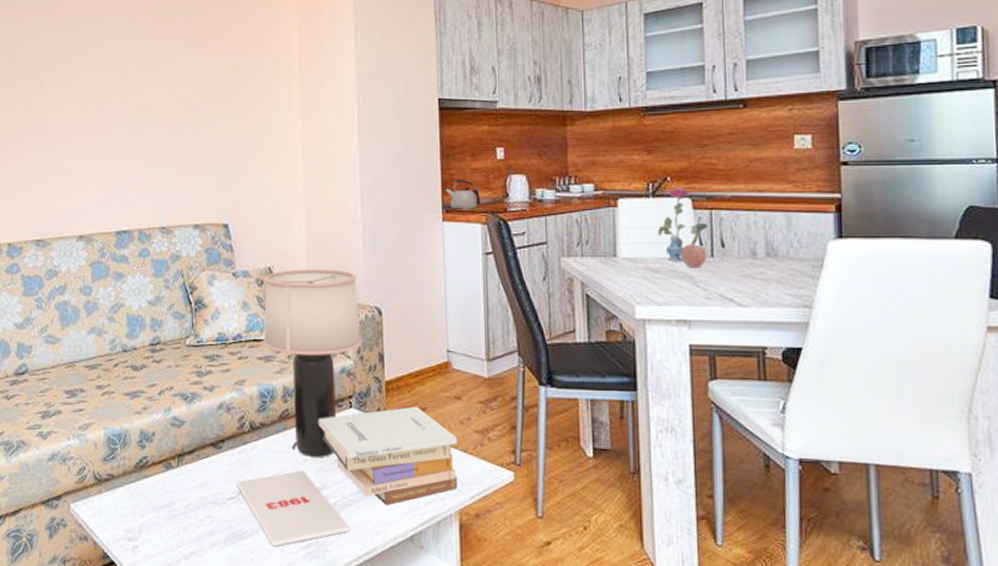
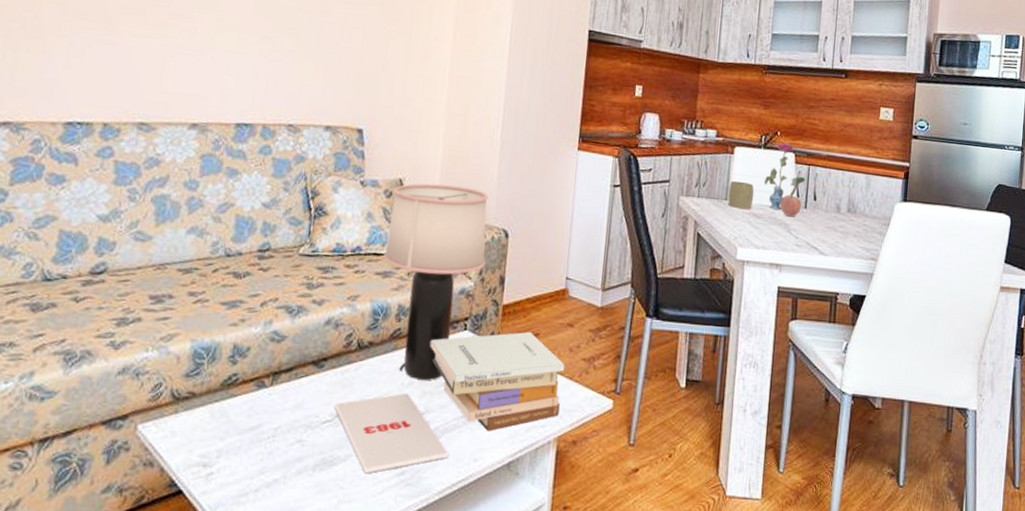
kettle: present [446,179,480,210] -> none [584,110,616,142]
mug: none [615,235,648,265] -> present [727,180,755,210]

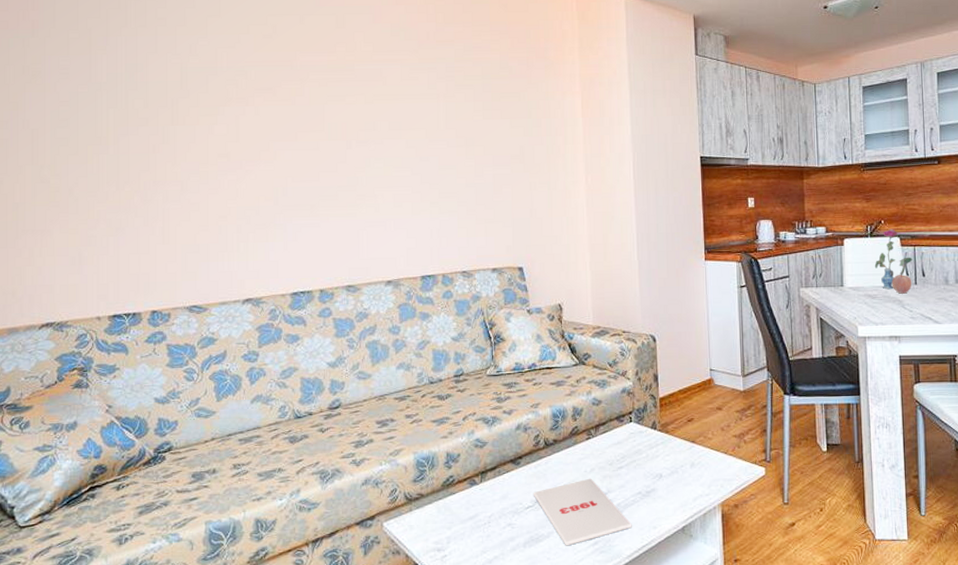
table lamp: present [383,183,488,380] -> none [555,304,640,466]
books: present [430,332,565,431] -> none [603,418,720,503]
mug: present [727,180,755,210] -> none [842,268,867,293]

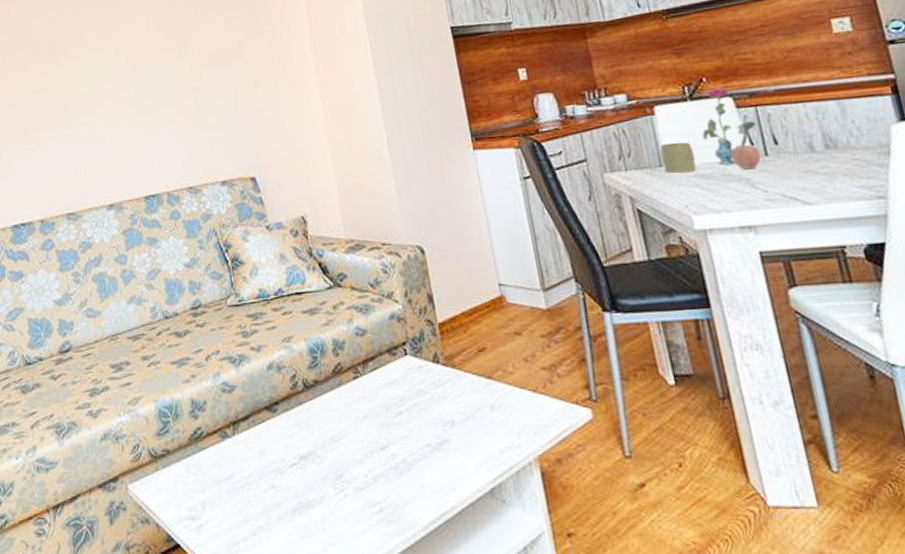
magazine: present [533,478,632,546] -> none [296,427,424,514]
mug: none [842,268,867,293] -> present [660,142,696,174]

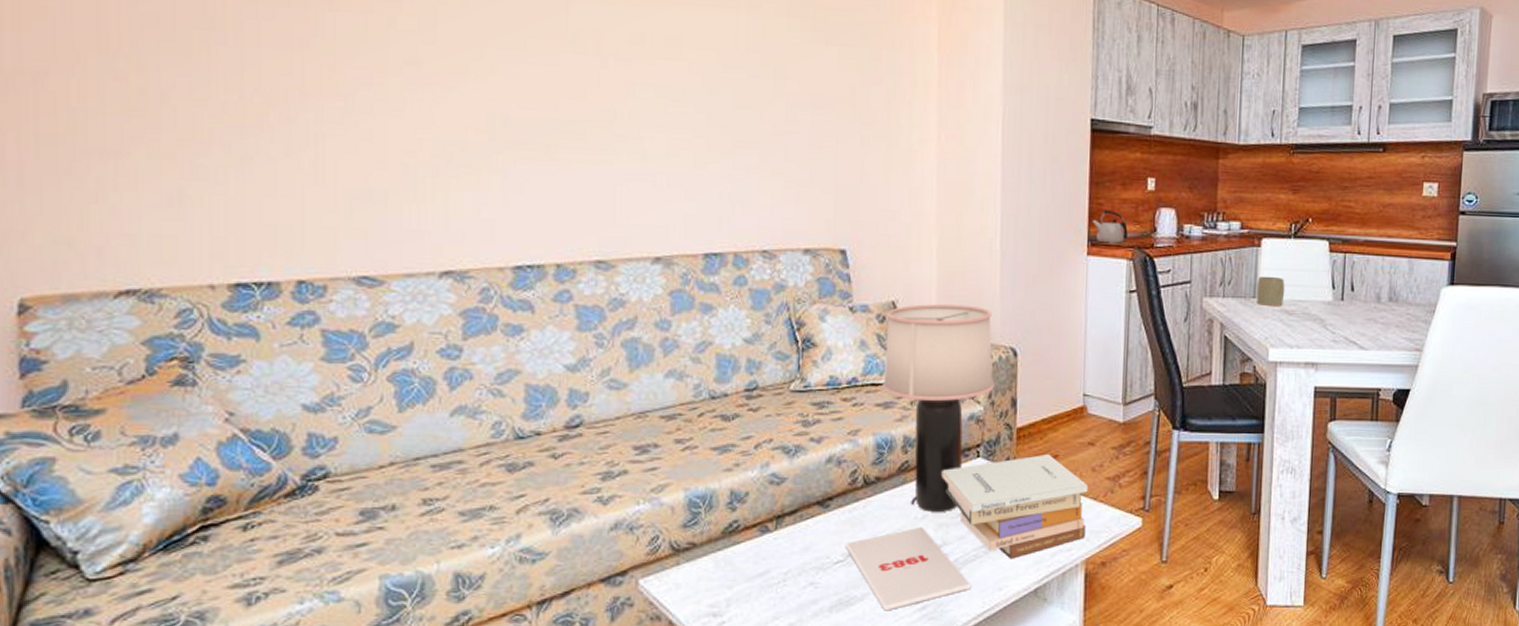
magazine: none [296,427,424,514] -> present [845,526,972,611]
table lamp: none [298,211,409,412] -> present [883,304,995,512]
books: none [373,347,532,458] -> present [941,455,1089,559]
kettle: none [472,104,510,136] -> present [1092,209,1128,244]
vase: present [702,87,756,166] -> none [1295,230,1342,305]
fruit: present [730,144,761,170] -> none [1313,287,1339,311]

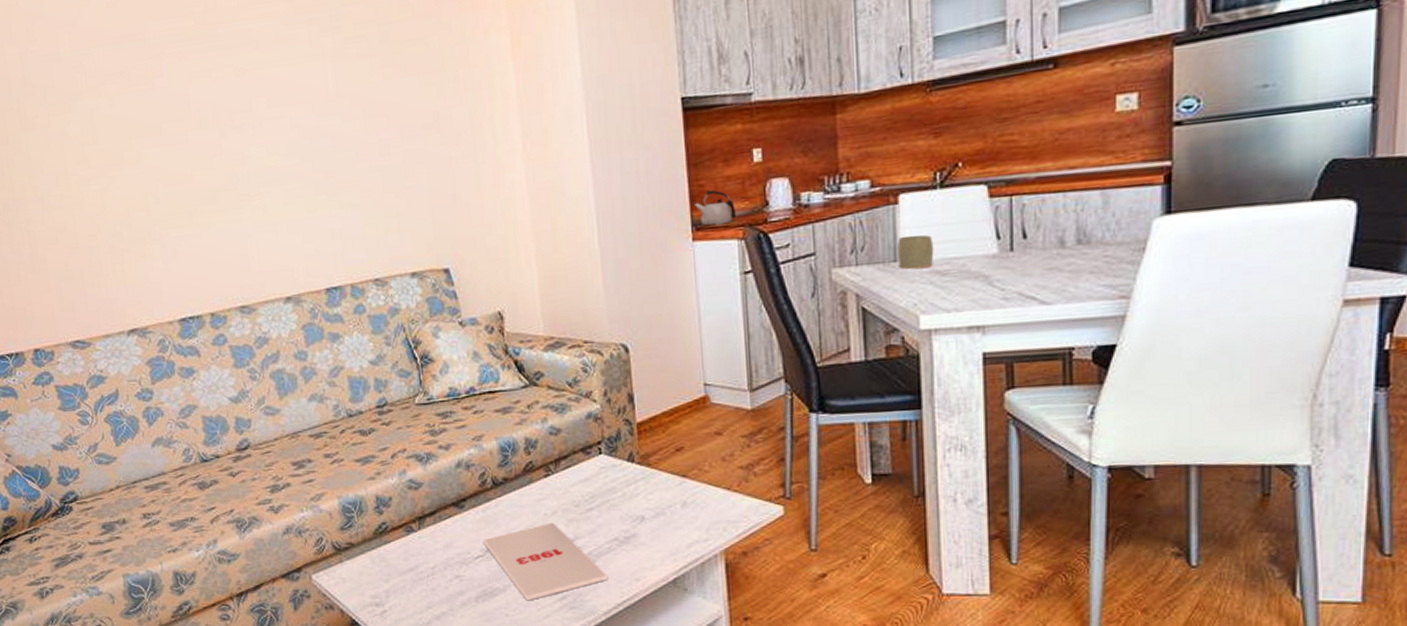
table lamp: present [883,304,995,512] -> none [494,306,609,508]
books: present [941,455,1089,559] -> none [566,447,722,551]

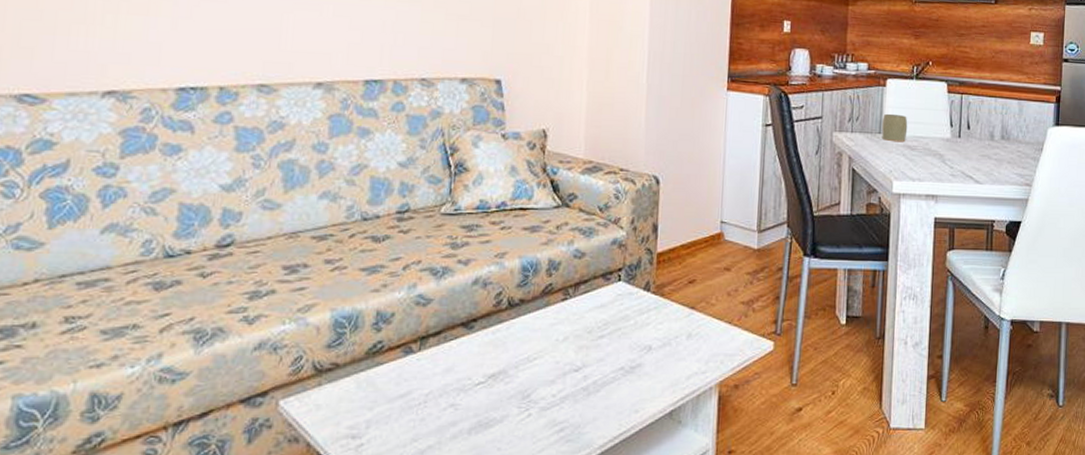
magazine: present [482,522,608,601] -> none [486,348,609,433]
kettle: present [695,190,736,226] -> none [733,49,765,80]

